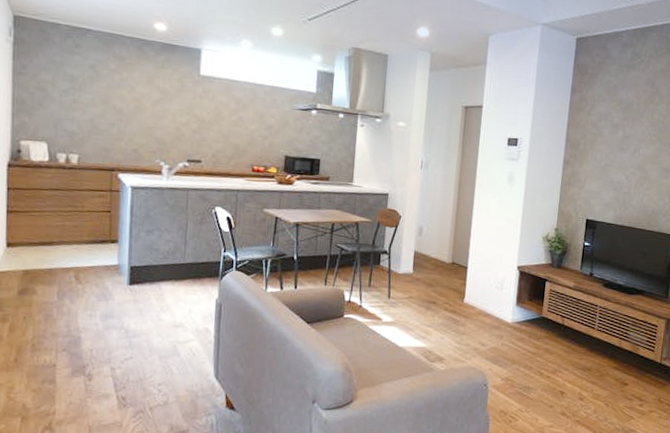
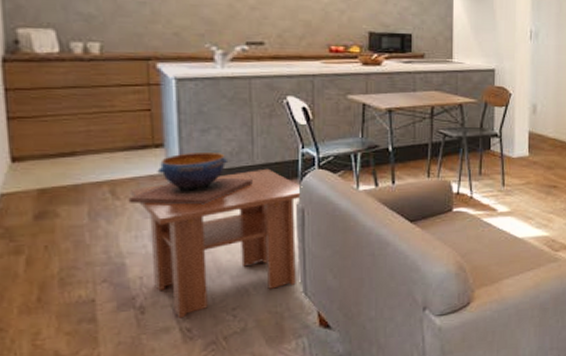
decorative bowl: none [87,249,183,294] -> present [128,153,253,205]
coffee table: none [89,267,222,388] -> present [129,168,303,318]

